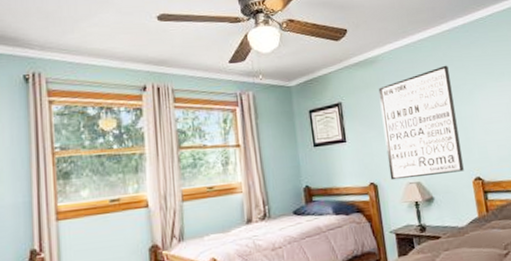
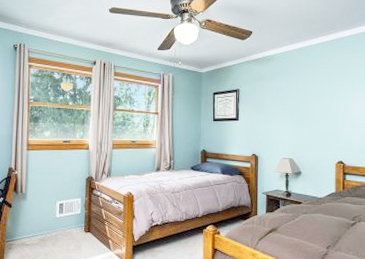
wall art: present [378,65,464,181] -> none [269,68,331,155]

